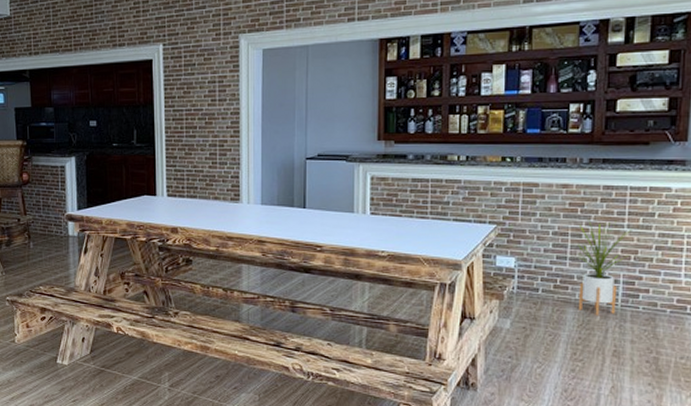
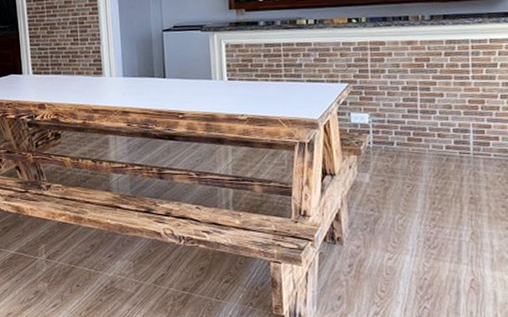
house plant: present [578,218,632,315] -> none [425,72,477,164]

